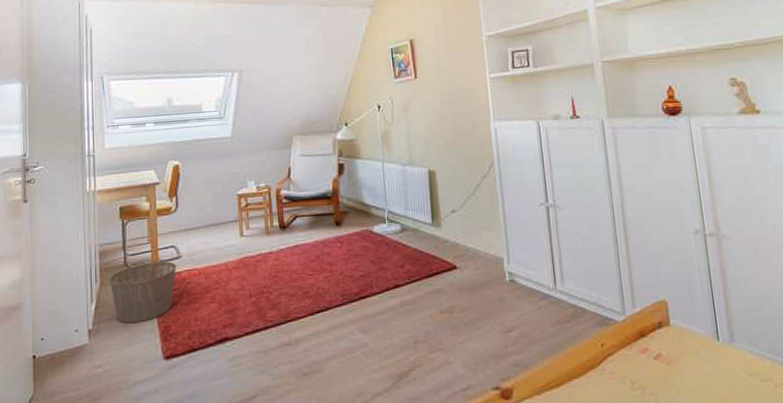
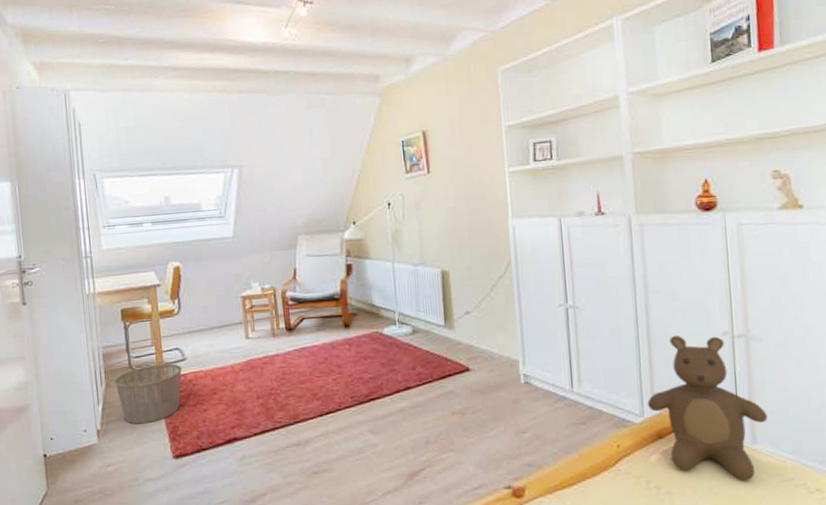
teddy bear: none [627,233,743,380] -> present [647,335,768,480]

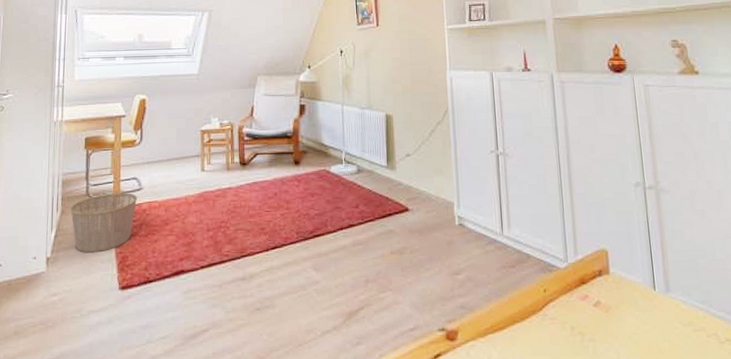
teddy bear: present [647,335,768,480] -> none [570,184,679,329]

